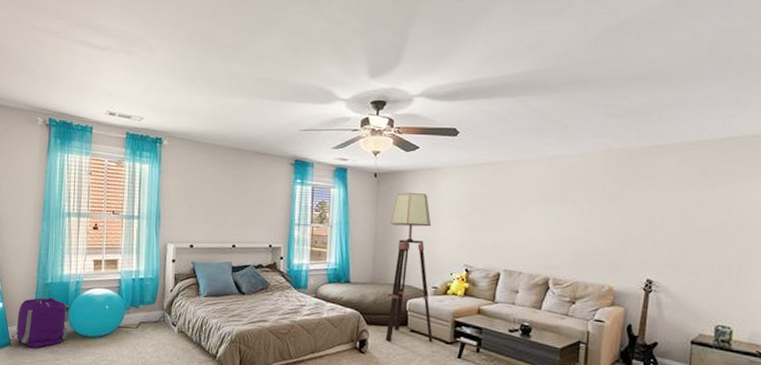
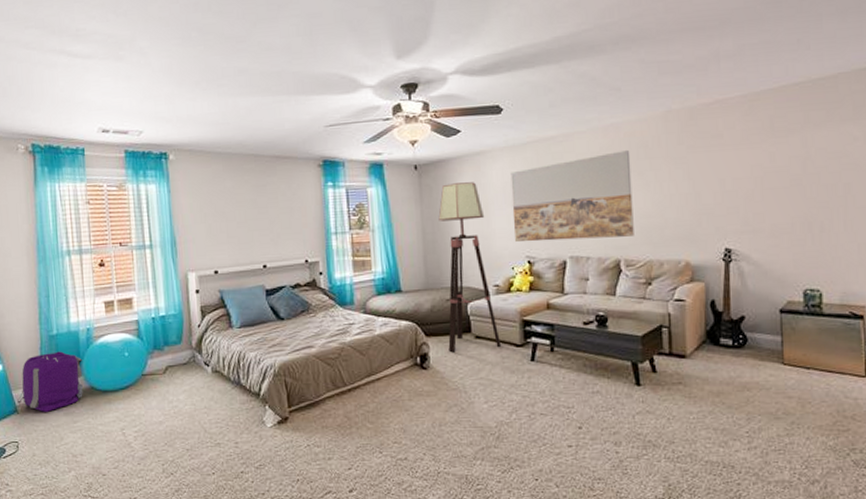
wall art: none [456,181,570,258] -> present [510,151,634,242]

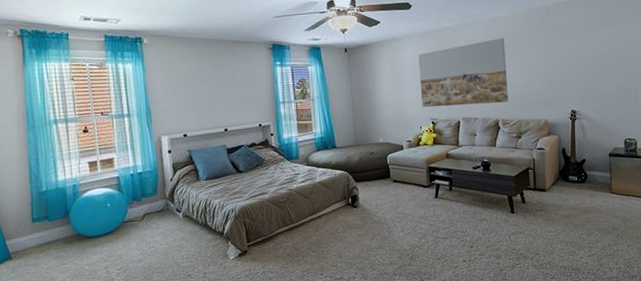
backpack: present [17,351,84,412] -> none [11,205,71,257]
floor lamp: present [438,182,500,353] -> none [364,62,412,194]

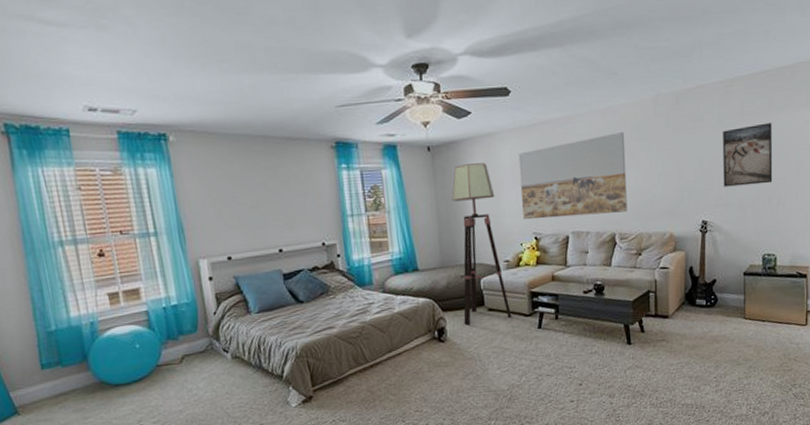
floor lamp: none [364,62,412,194] -> present [451,163,511,325]
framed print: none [585,31,630,83] -> present [722,122,773,187]

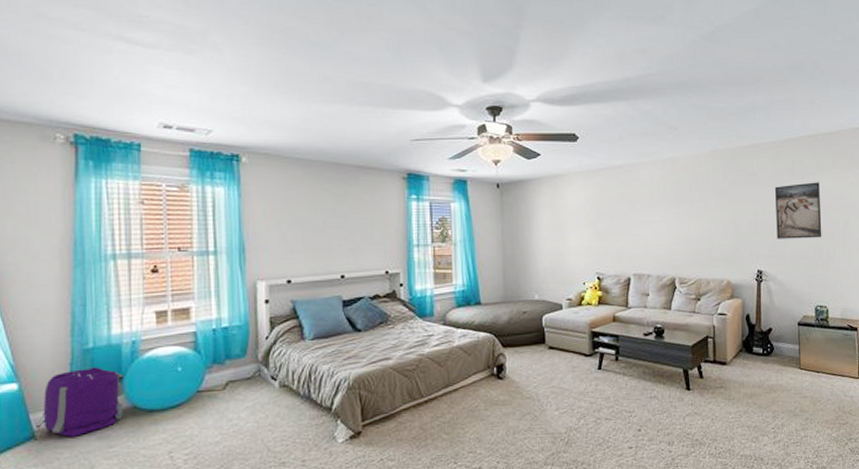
backpack: none [17,347,92,411] -> present [36,367,125,437]
floor lamp: present [451,163,511,325] -> none [518,202,571,363]
wall art: present [518,132,627,220] -> none [584,182,687,260]

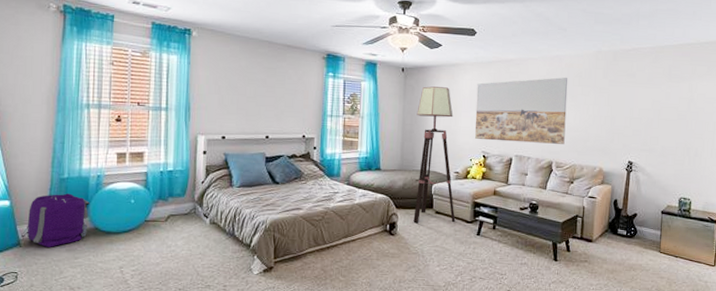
floor lamp: none [518,202,571,363] -> present [413,86,455,224]
wall art: none [584,182,687,260] -> present [475,77,568,144]
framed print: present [774,182,822,239] -> none [649,86,694,137]

